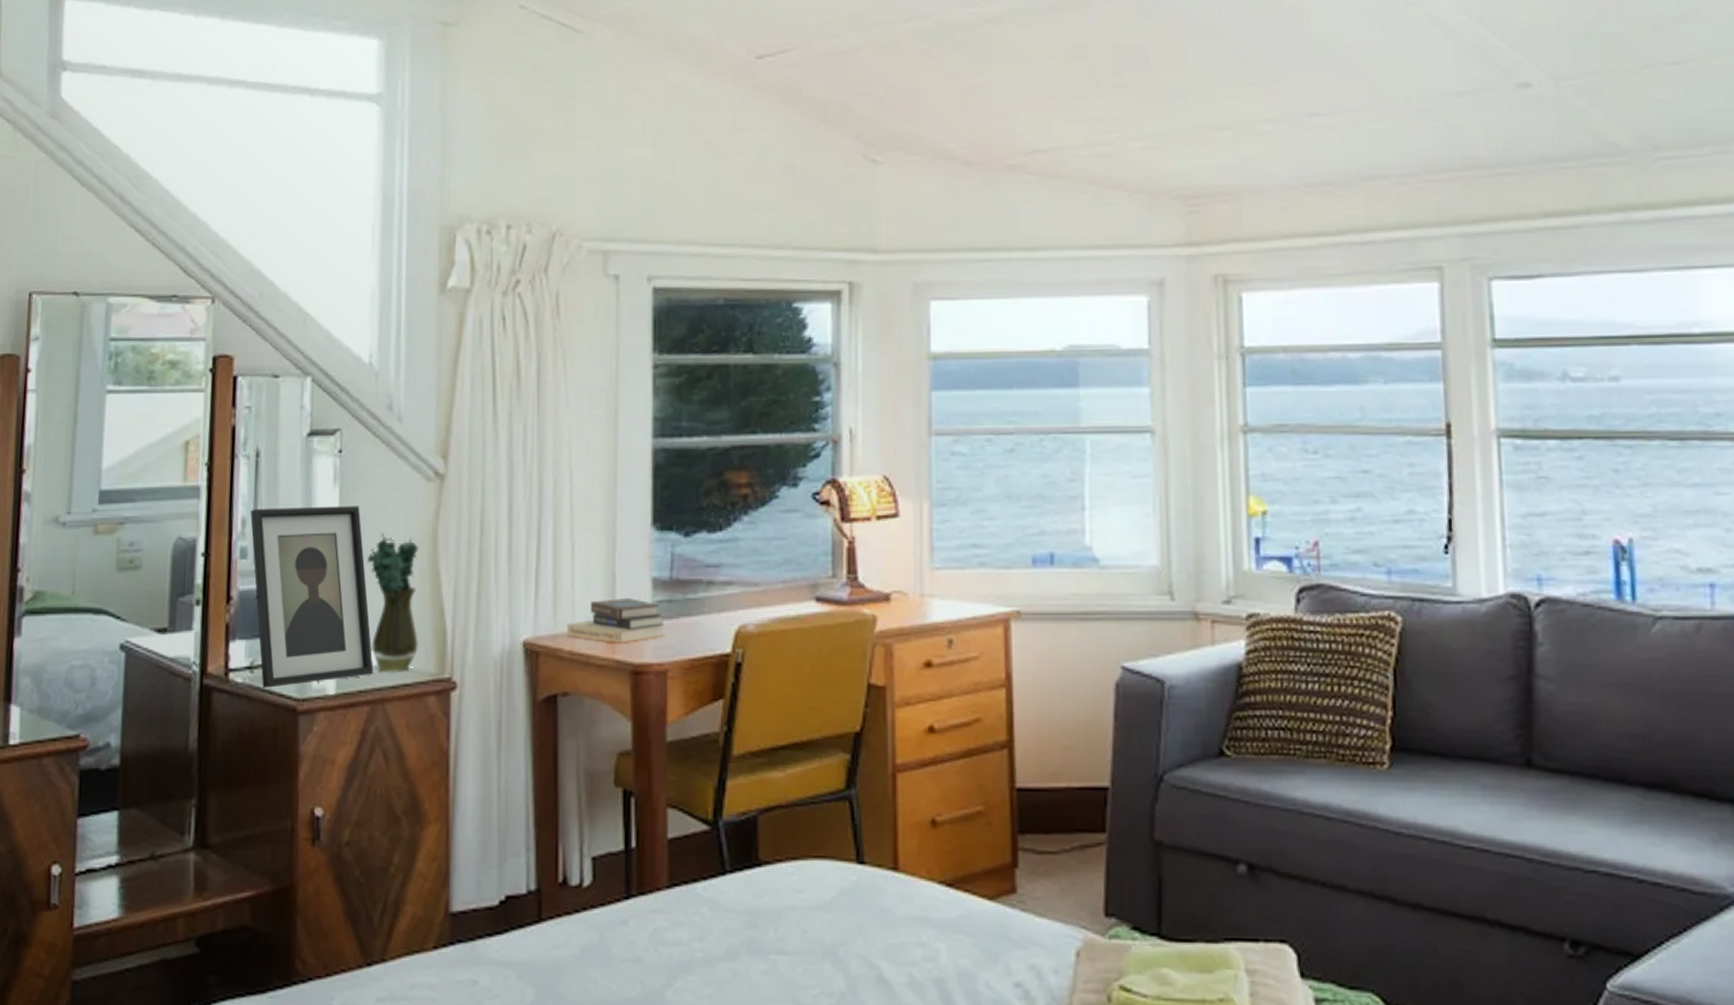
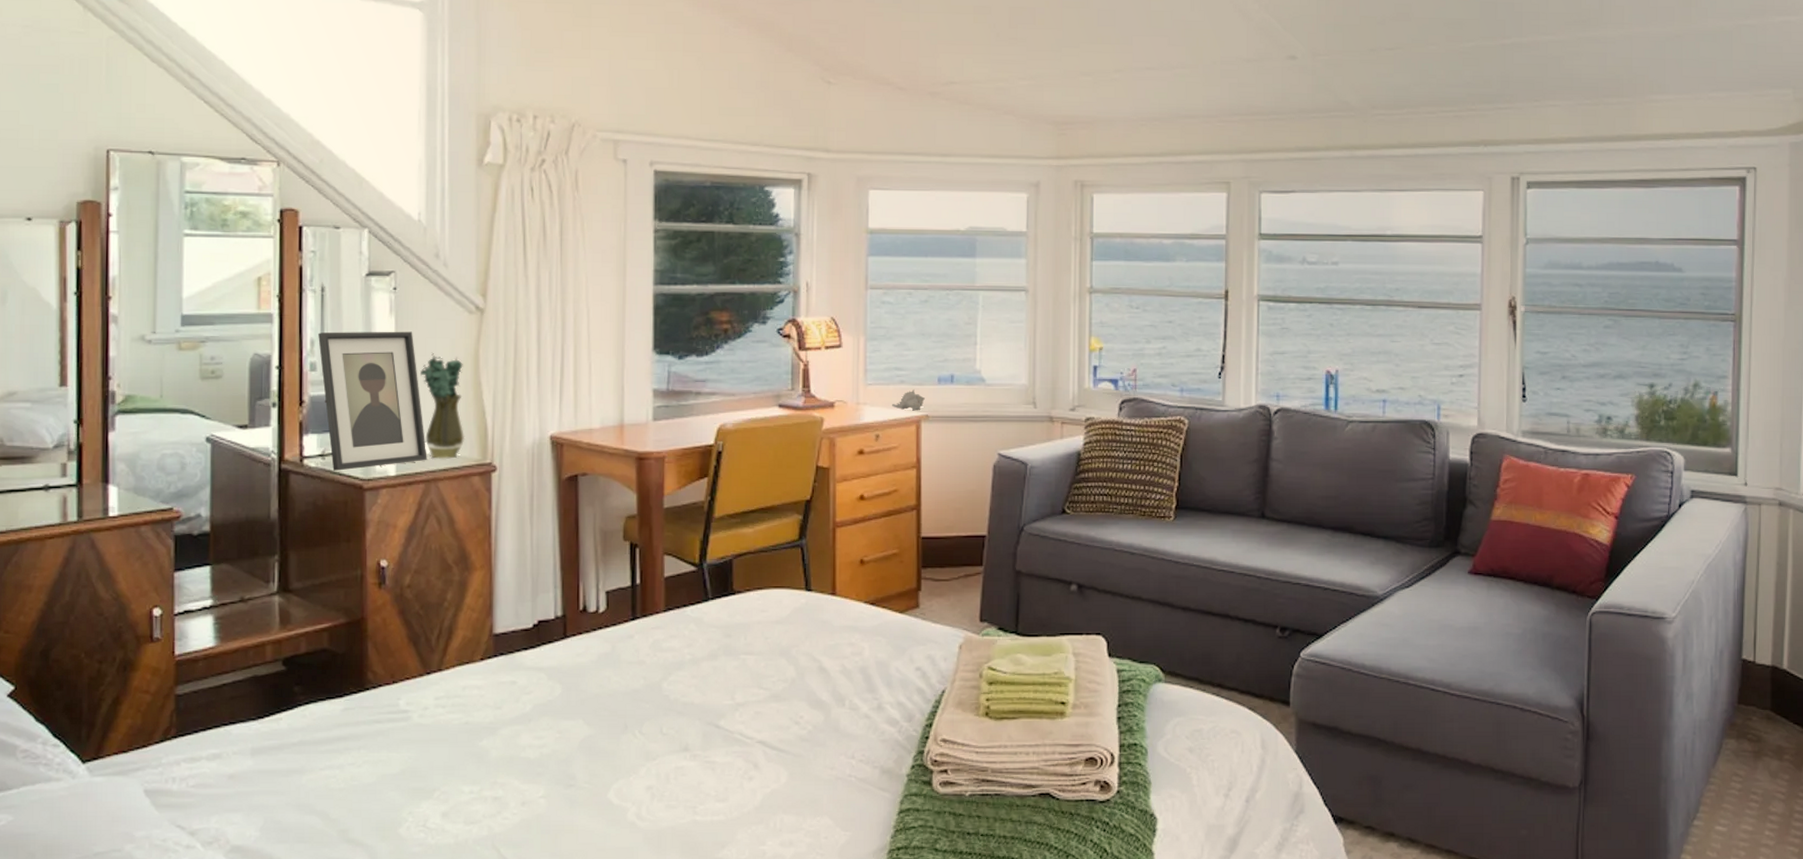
books: present [566,598,664,643] -> none [585,404,662,437]
seashell: none [969,575,1015,605] -> present [892,390,925,411]

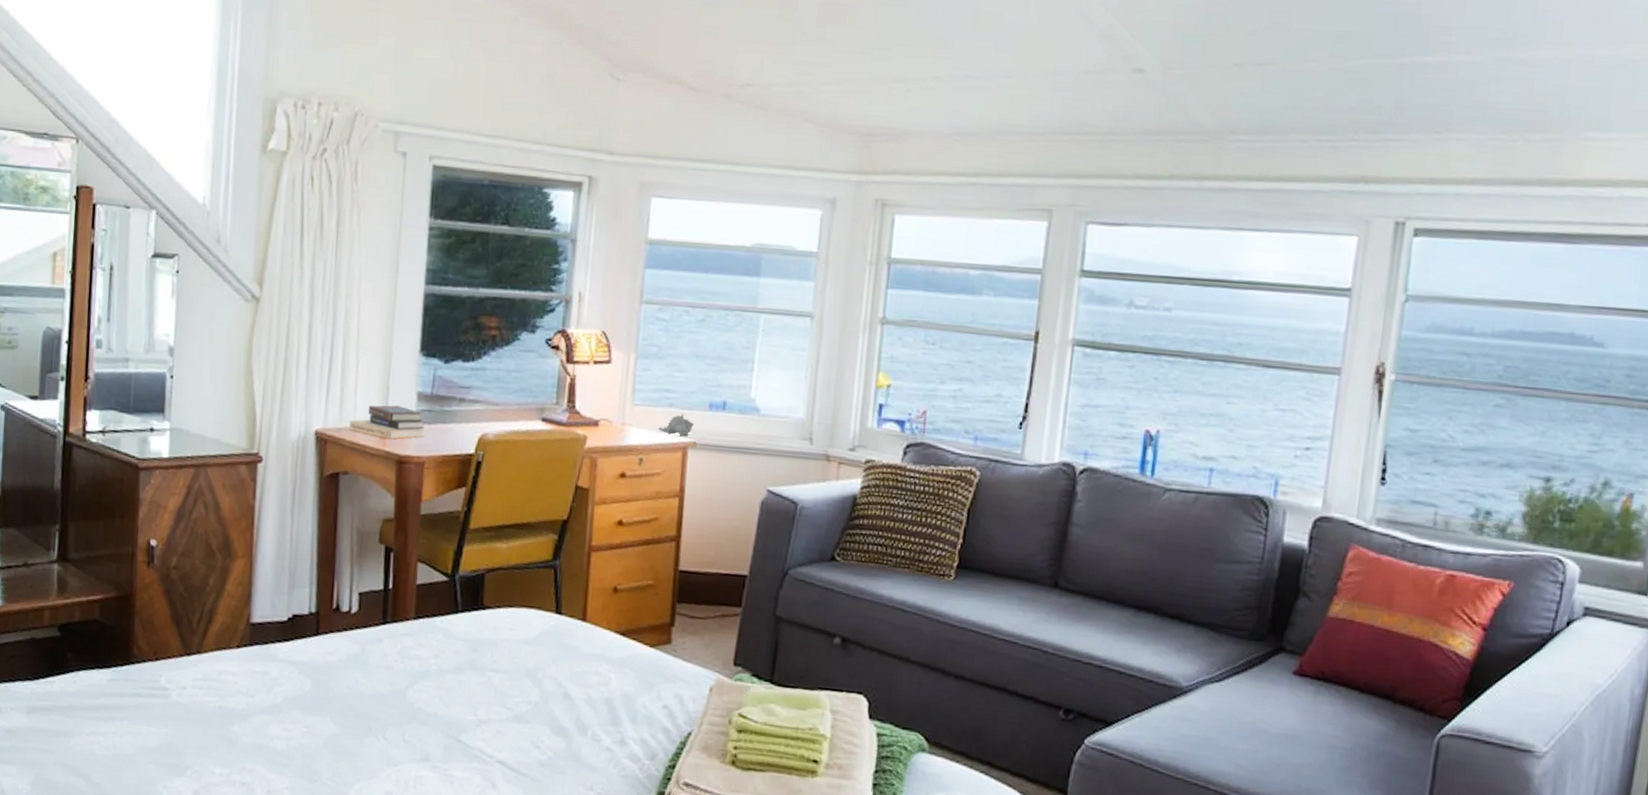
picture frame: present [318,331,427,471] -> none [105,311,199,448]
vase: present [420,352,465,460] -> none [197,338,237,446]
books: none [585,404,662,437] -> present [349,405,425,440]

